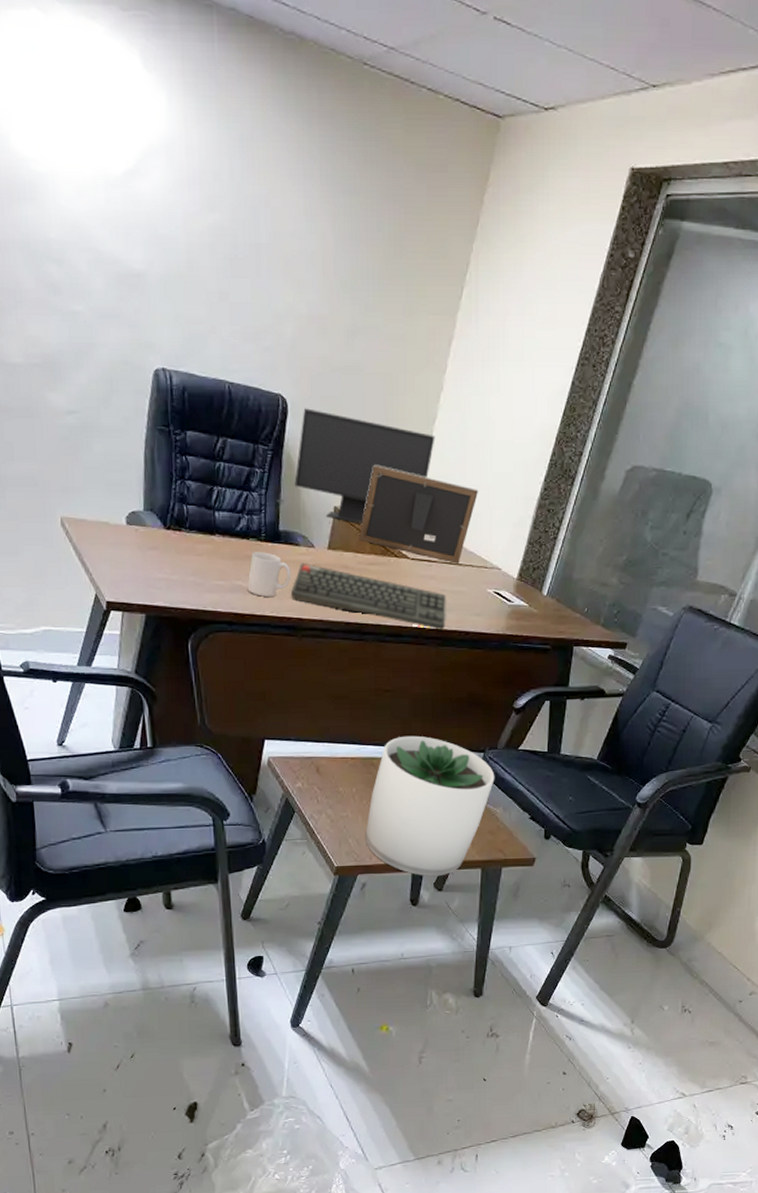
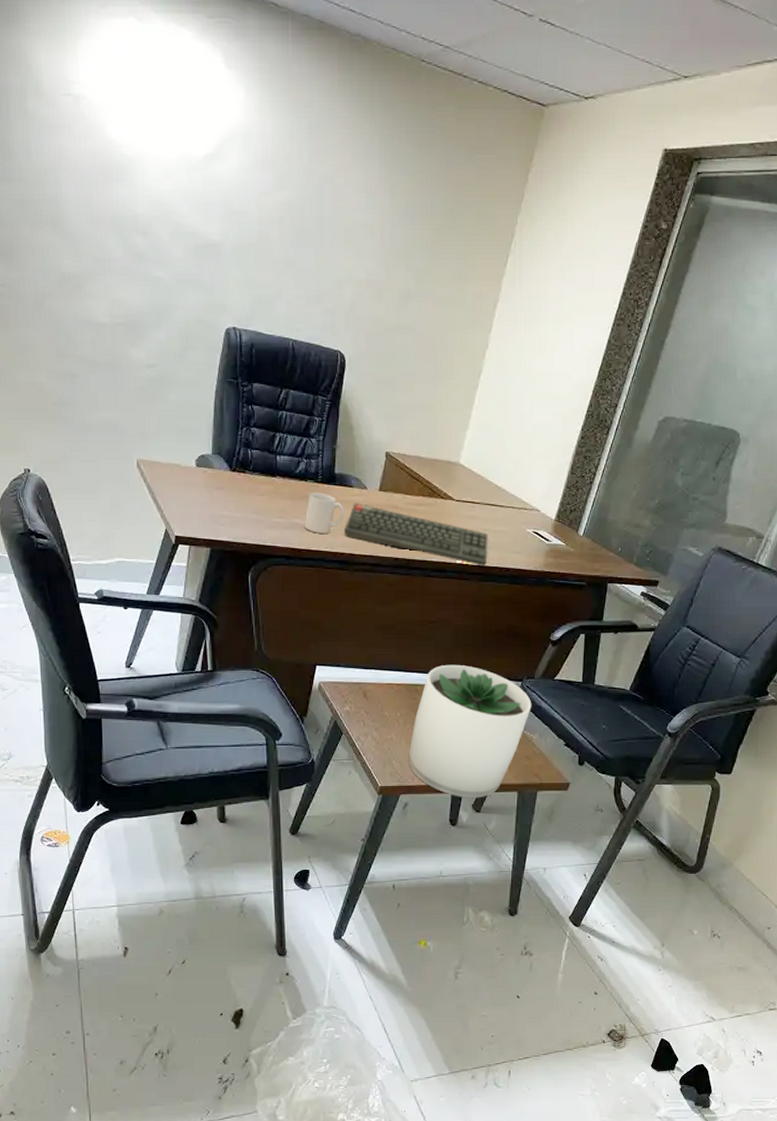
computer monitor: present [294,408,435,525] -> none [350,363,480,469]
picture frame: present [359,464,479,564] -> none [408,414,521,505]

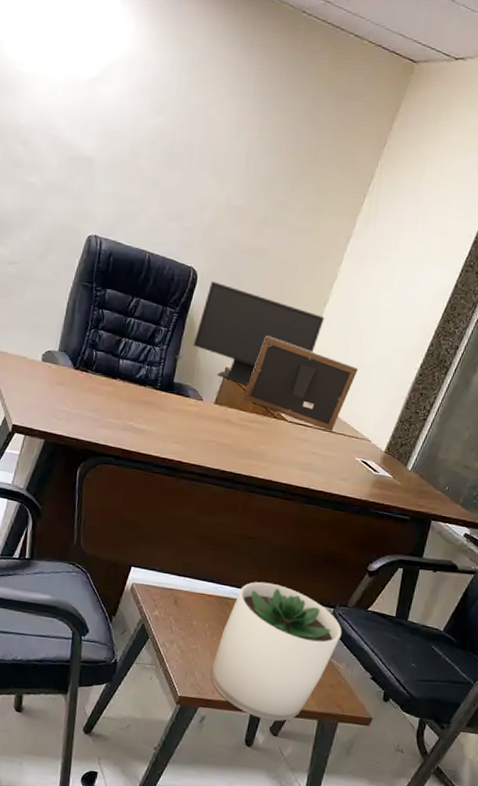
mug: present [304,493,344,533] -> none [137,398,179,439]
computer keyboard: present [344,503,489,566] -> none [176,412,317,489]
computer monitor: none [350,363,480,469] -> present [193,281,325,387]
picture frame: none [408,414,521,505] -> present [243,335,359,431]

